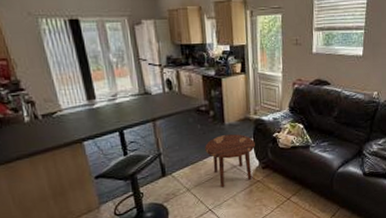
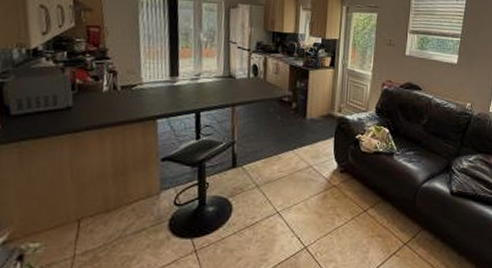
side table: present [205,134,255,188] -> none [282,130,336,188]

